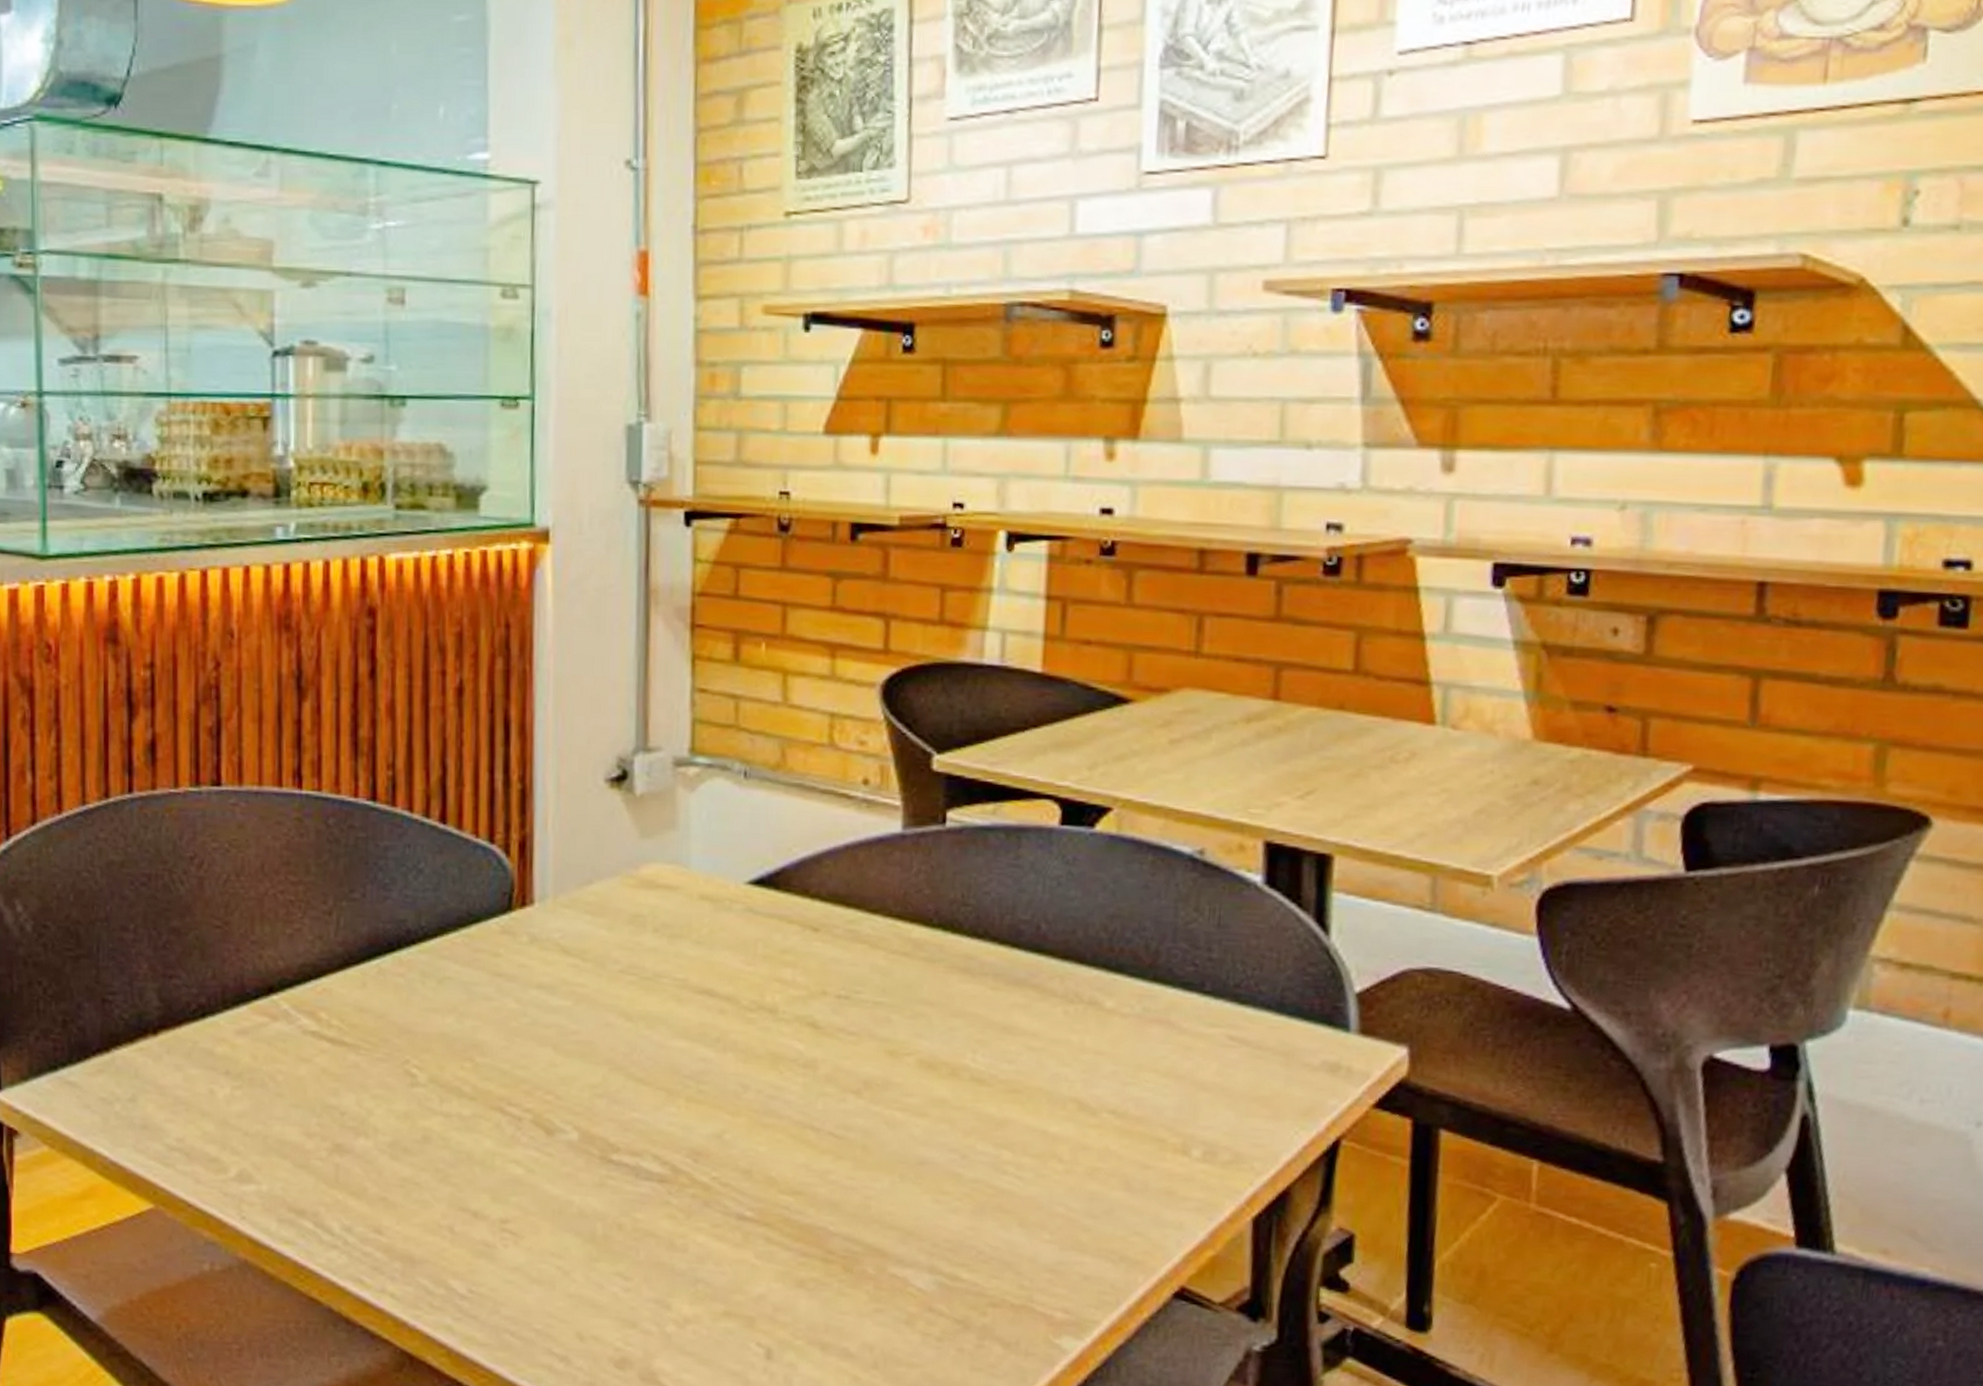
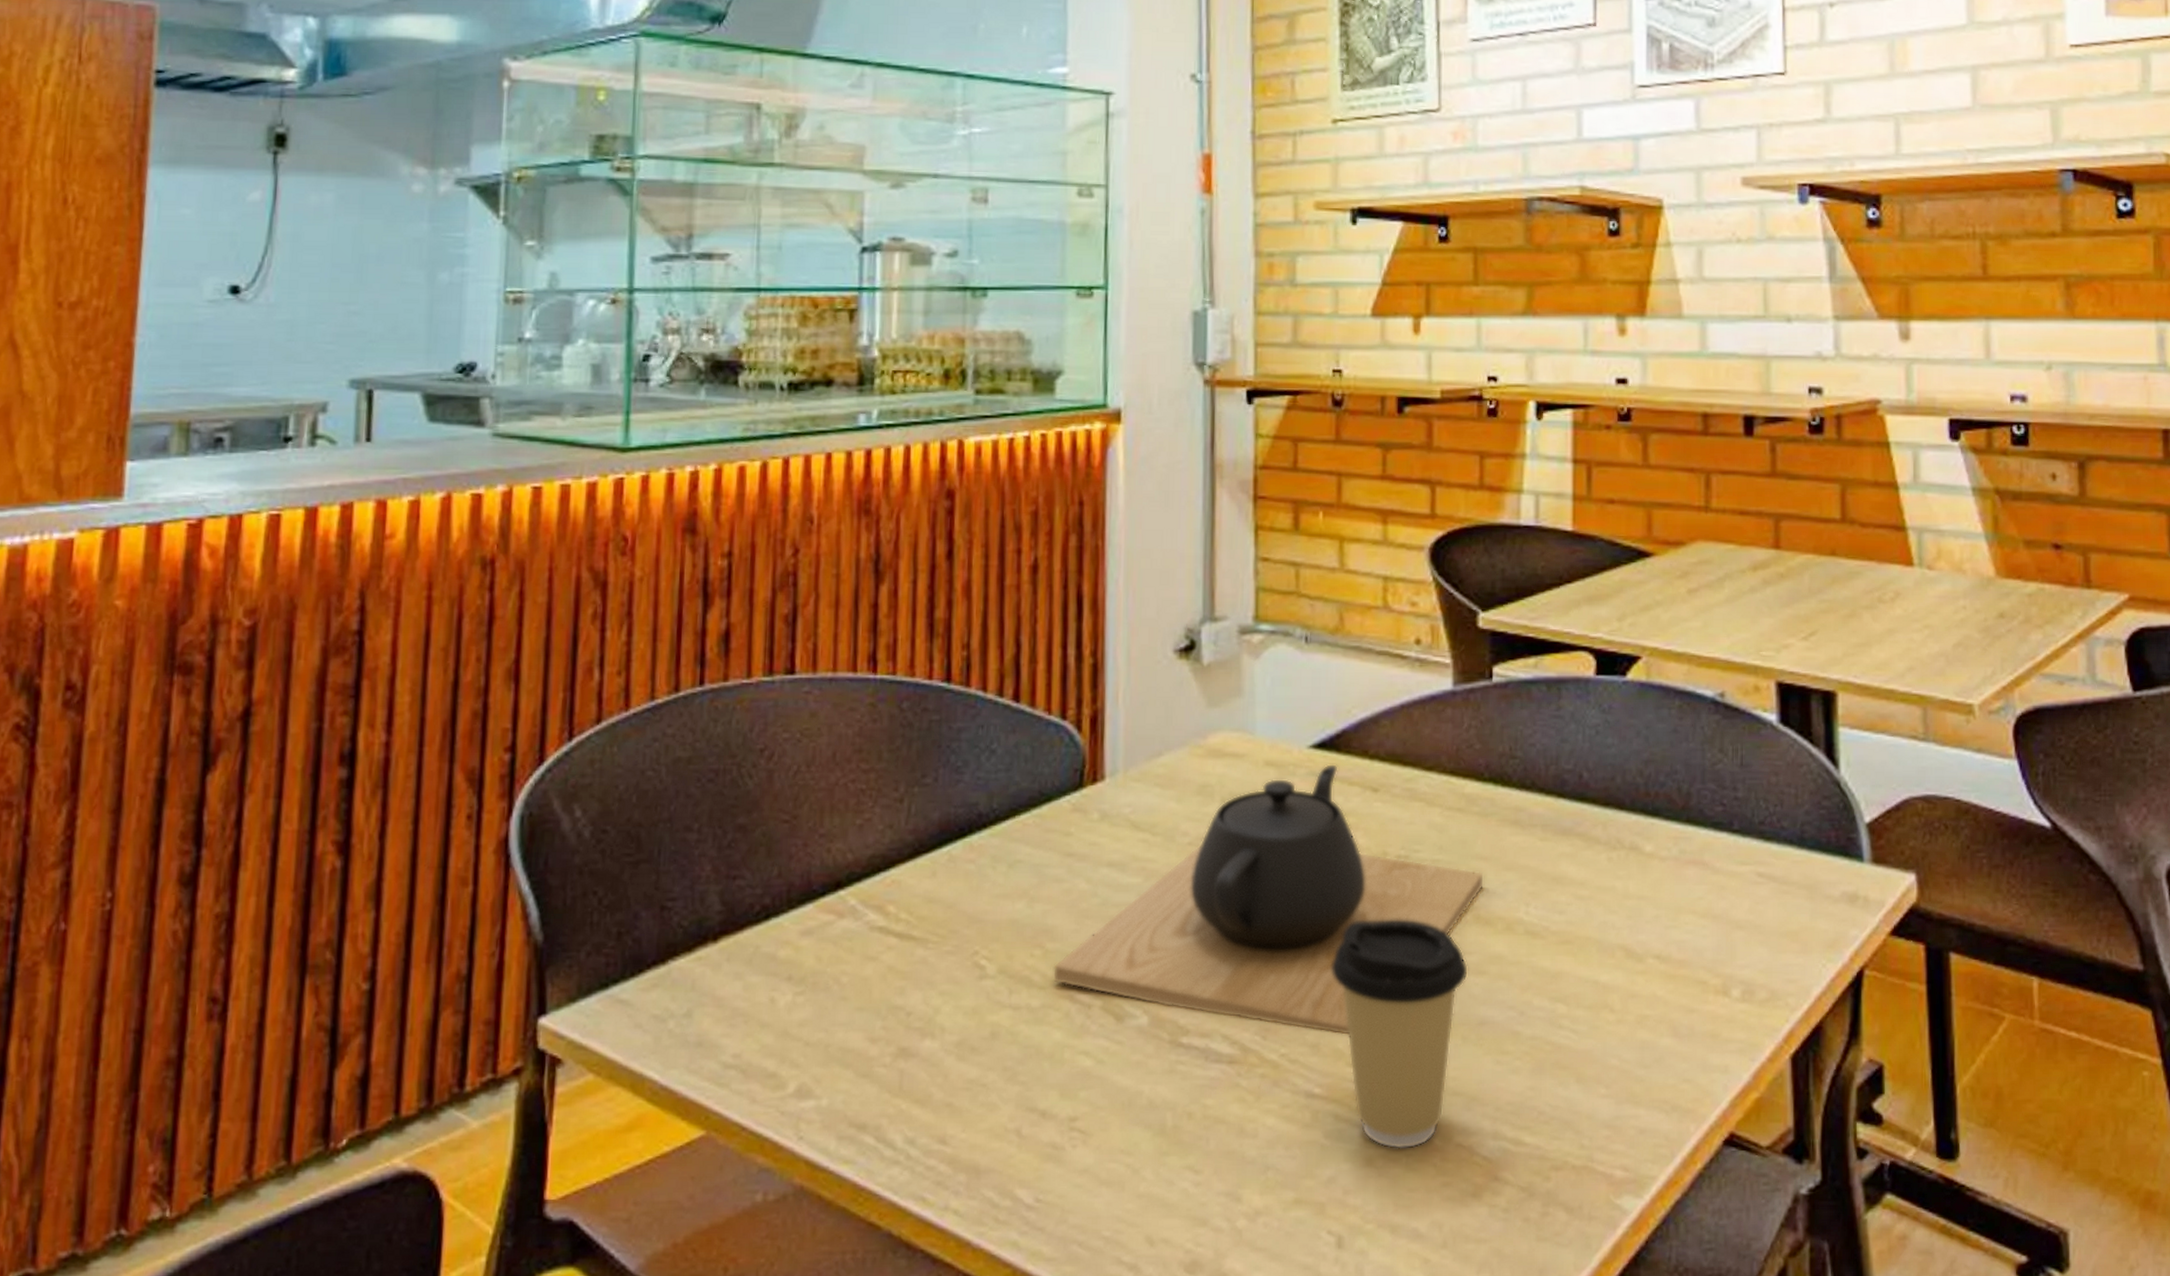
teapot: none [482,900,930,1165] -> present [1052,763,1485,1036]
coffee cup: none [766,1056,910,1275] -> present [1332,919,1469,1149]

